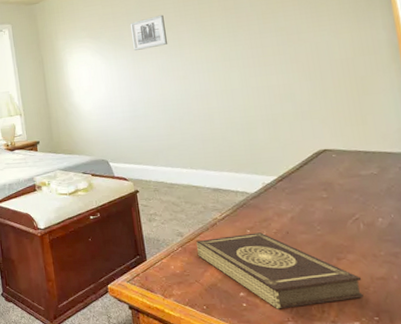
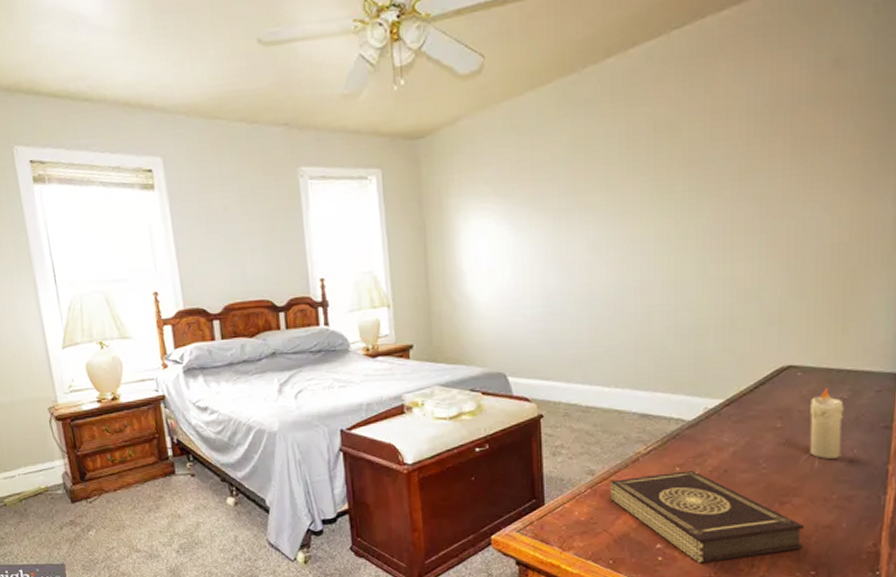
wall art: present [131,14,168,51] -> none [556,166,606,218]
candle: none [347,166,381,222] -> present [809,388,844,459]

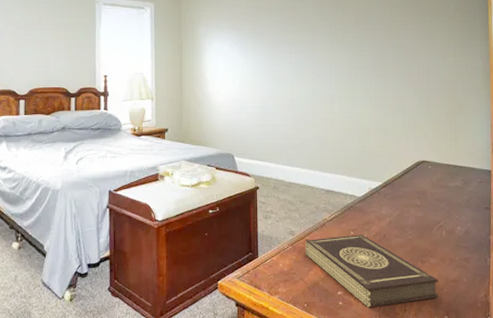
candle: present [809,388,844,459] -> none [438,178,459,229]

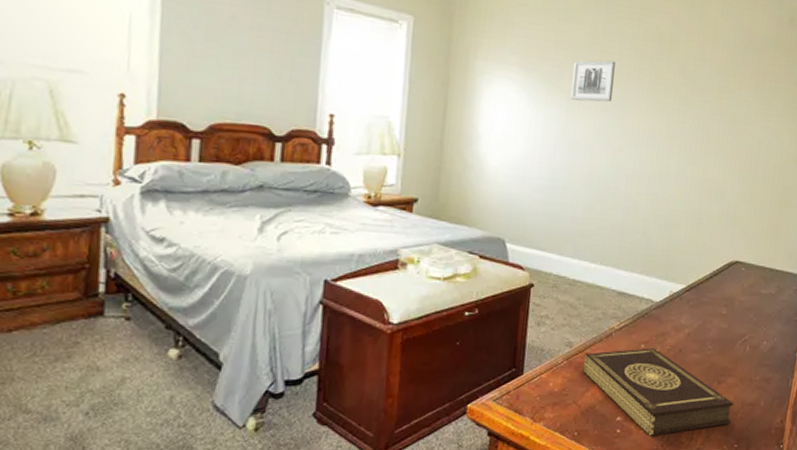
wall art: none [271,16,303,48] -> present [571,60,615,102]

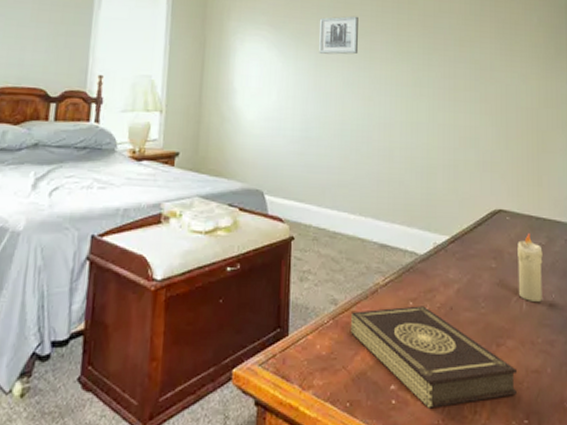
candle: none [743,283,772,345] -> present [517,233,543,302]

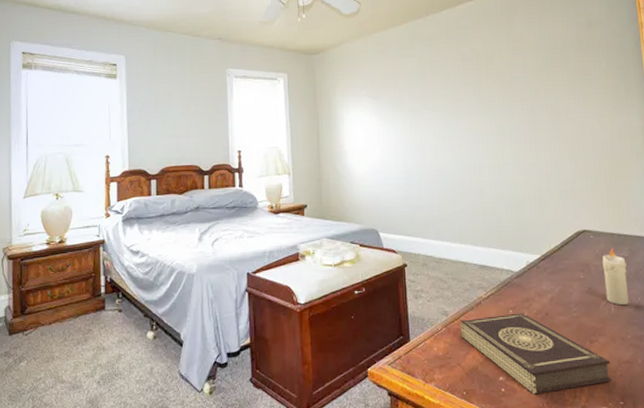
wall art: present [319,16,359,55] -> none [411,80,446,115]

